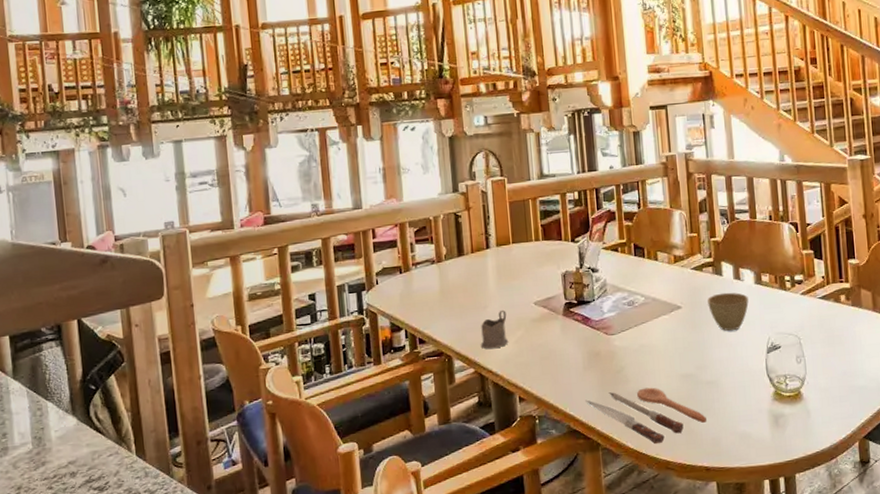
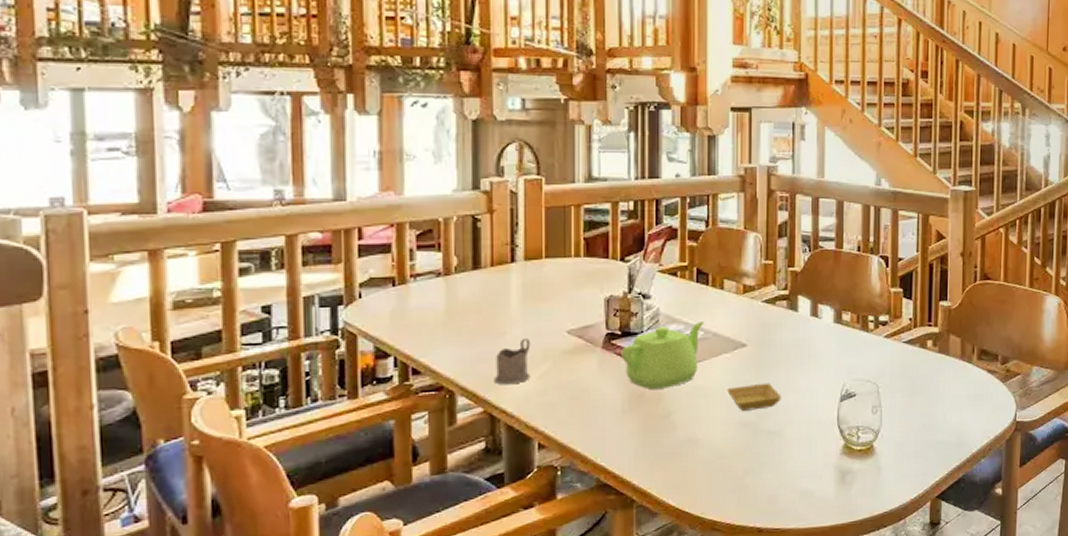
teapot: none [578,289,644,349] -> present [621,322,704,389]
spoon: present [585,387,706,444] -> none [621,436,764,502]
saucer: none [668,339,716,364] -> present [727,383,782,411]
cup: present [707,292,749,331] -> none [778,330,825,375]

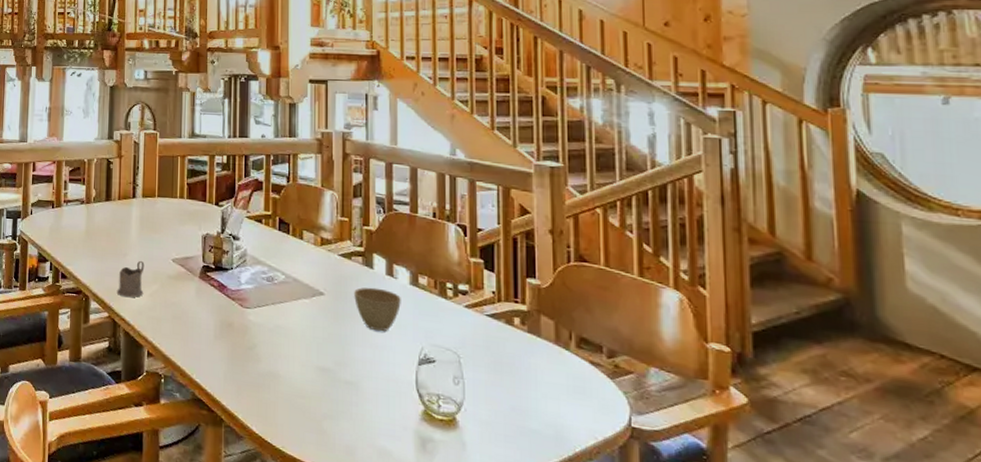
teapot: present [621,322,704,389] -> none [215,265,285,322]
saucer: present [727,383,782,411] -> none [306,331,358,358]
cup: none [778,330,825,375] -> present [354,287,401,332]

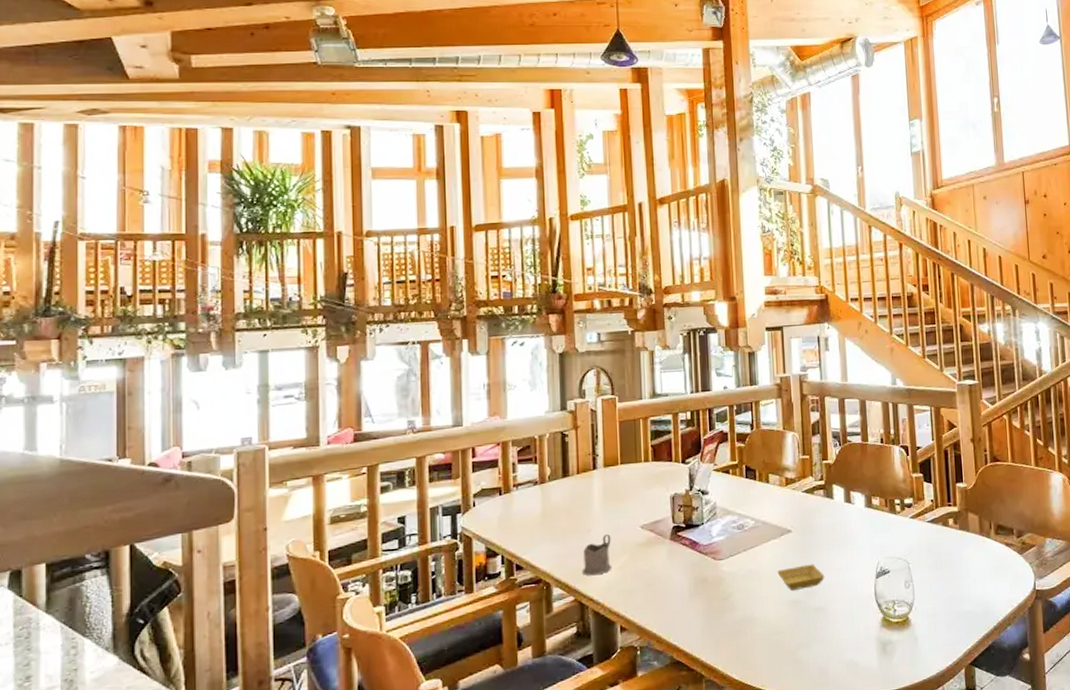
saucer: none [306,331,358,358] -> present [777,564,825,590]
cup: present [354,287,401,332] -> none [818,515,859,556]

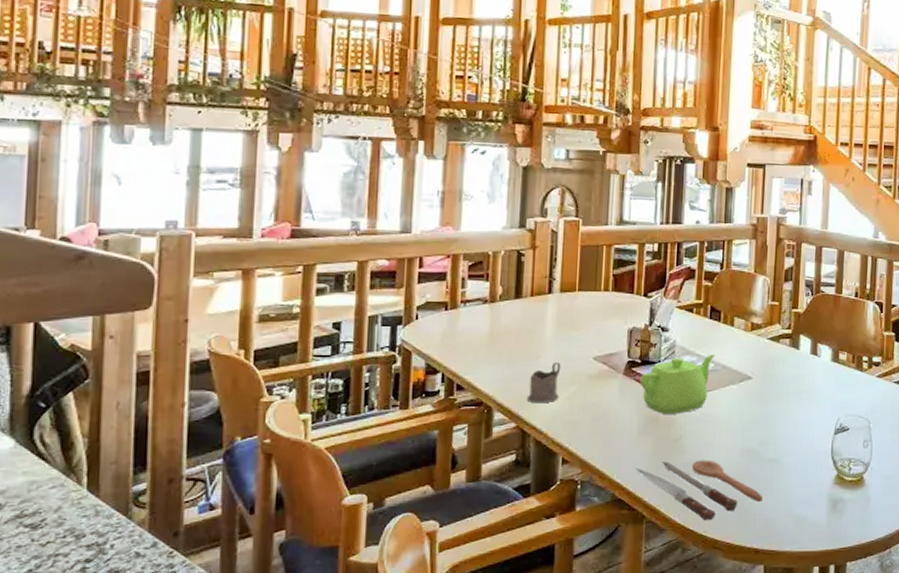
teapot: none [686,512,754,574] -> present [640,355,715,414]
spoon: none [690,614,814,675] -> present [635,460,762,521]
saucer: present [777,564,825,590] -> none [732,414,782,438]

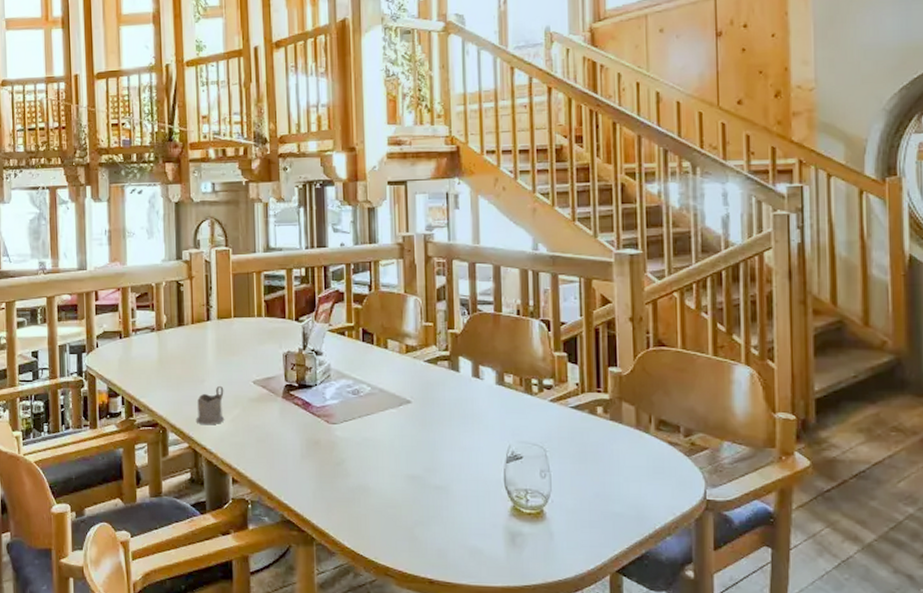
spoon: present [635,460,762,521] -> none [302,485,433,548]
teapot: present [640,355,715,414] -> none [299,378,370,438]

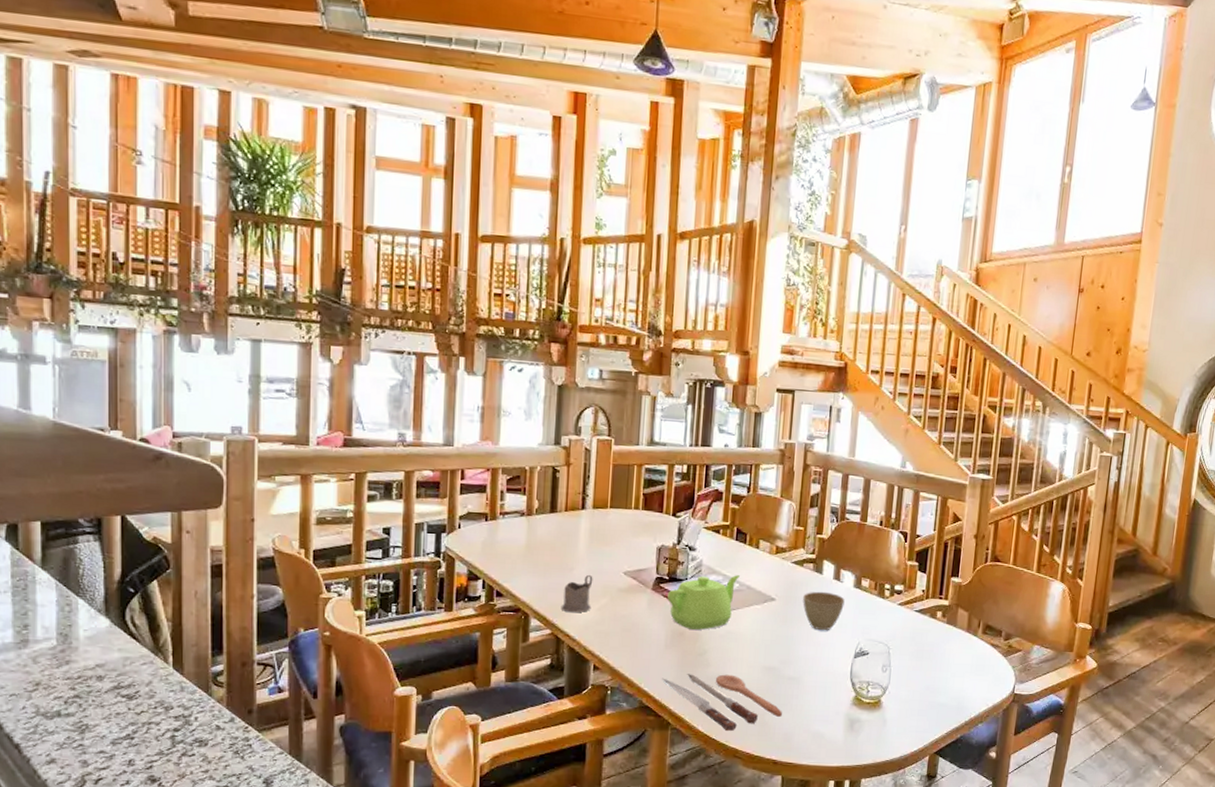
teapot: none [299,378,370,438] -> present [667,575,740,630]
spoon: none [302,485,433,548] -> present [662,674,782,732]
cup: none [441,391,488,434] -> present [803,591,845,631]

